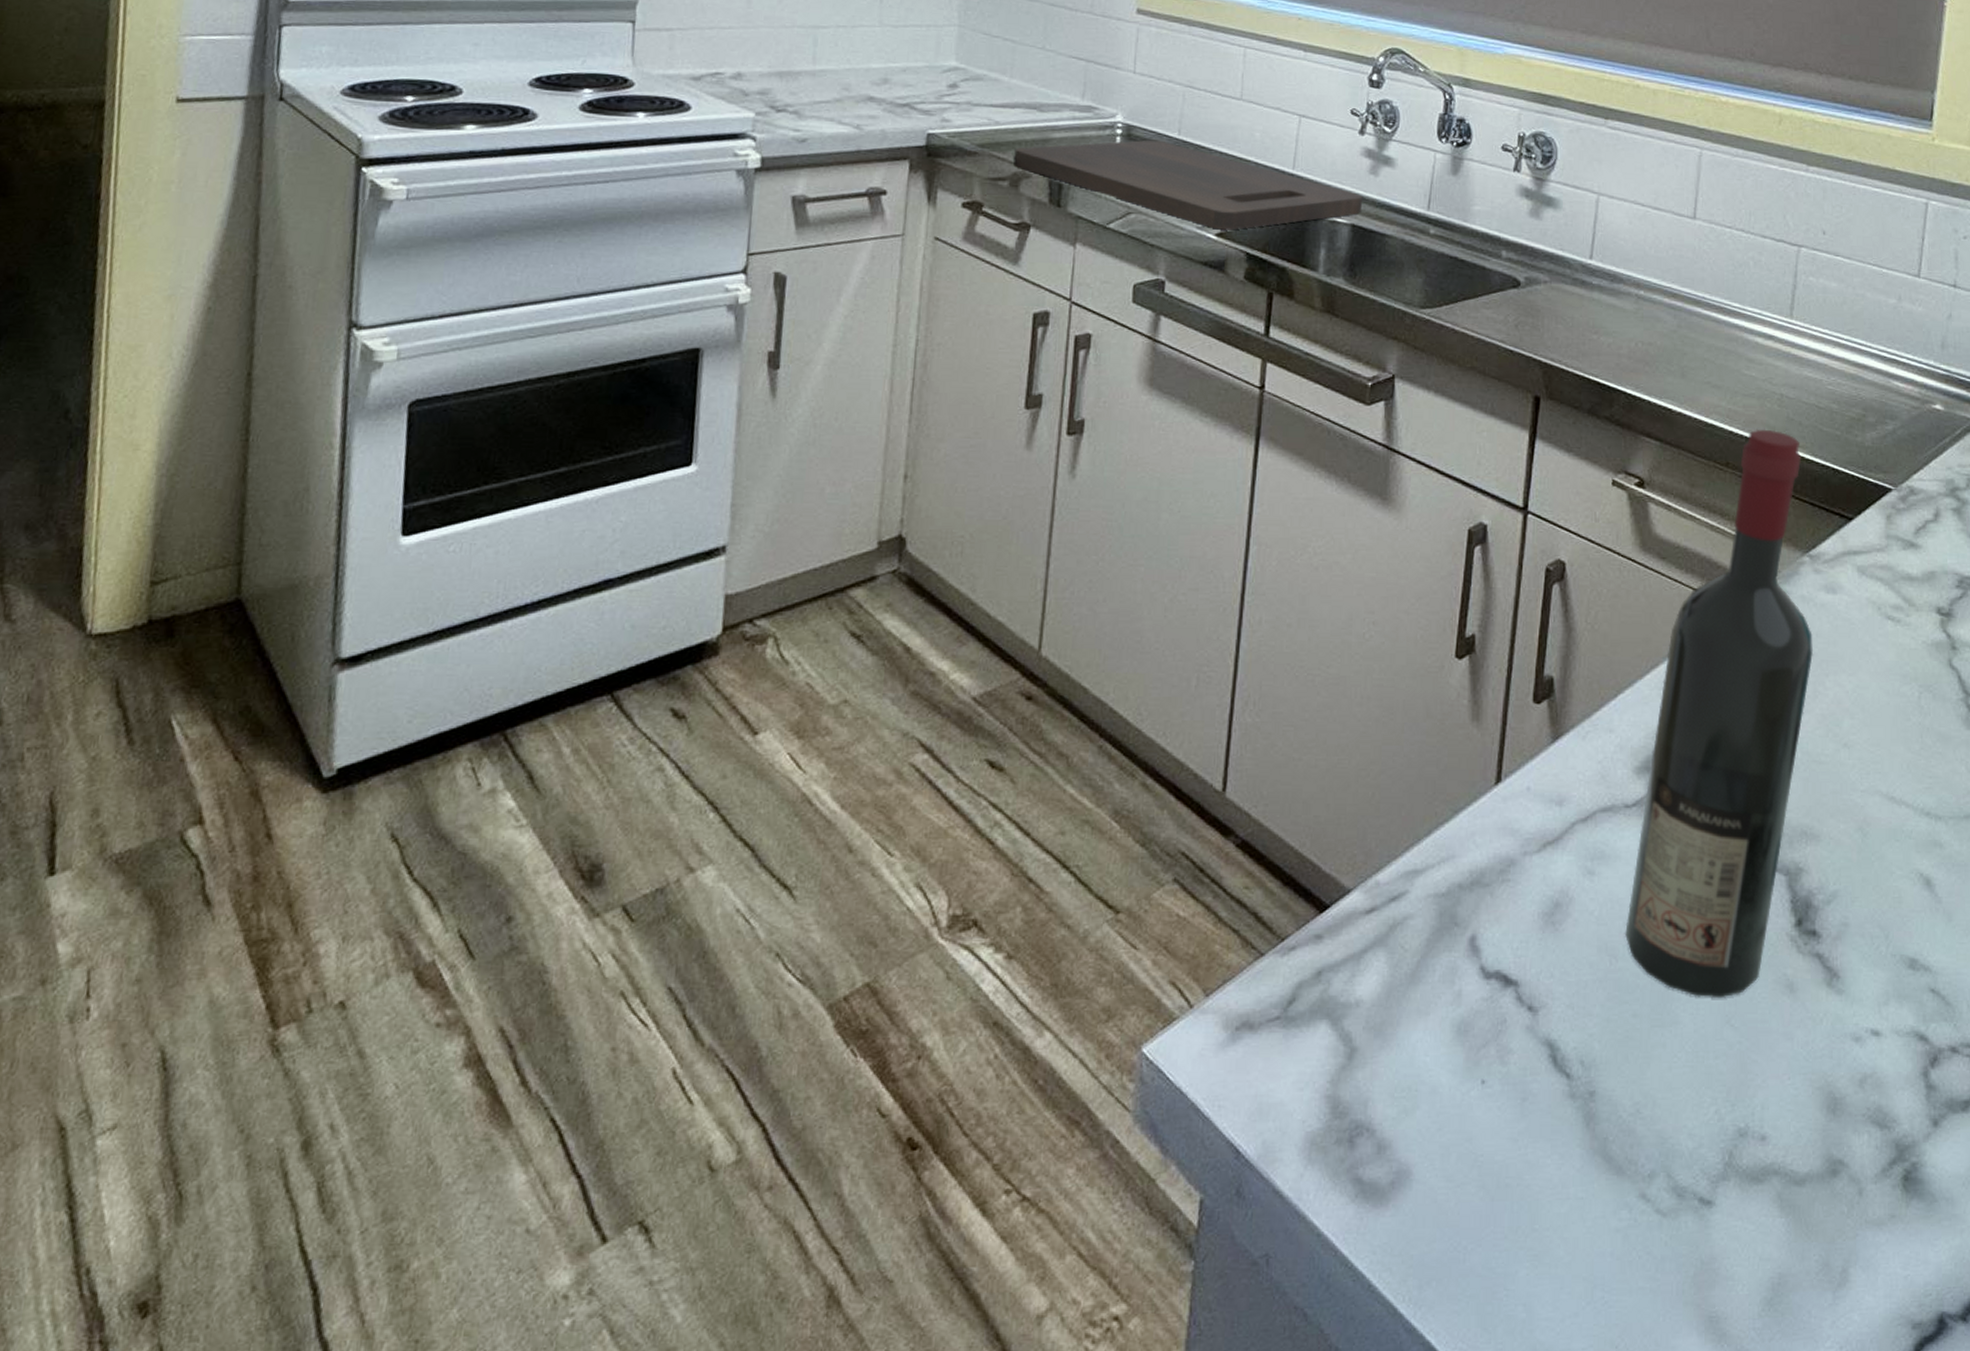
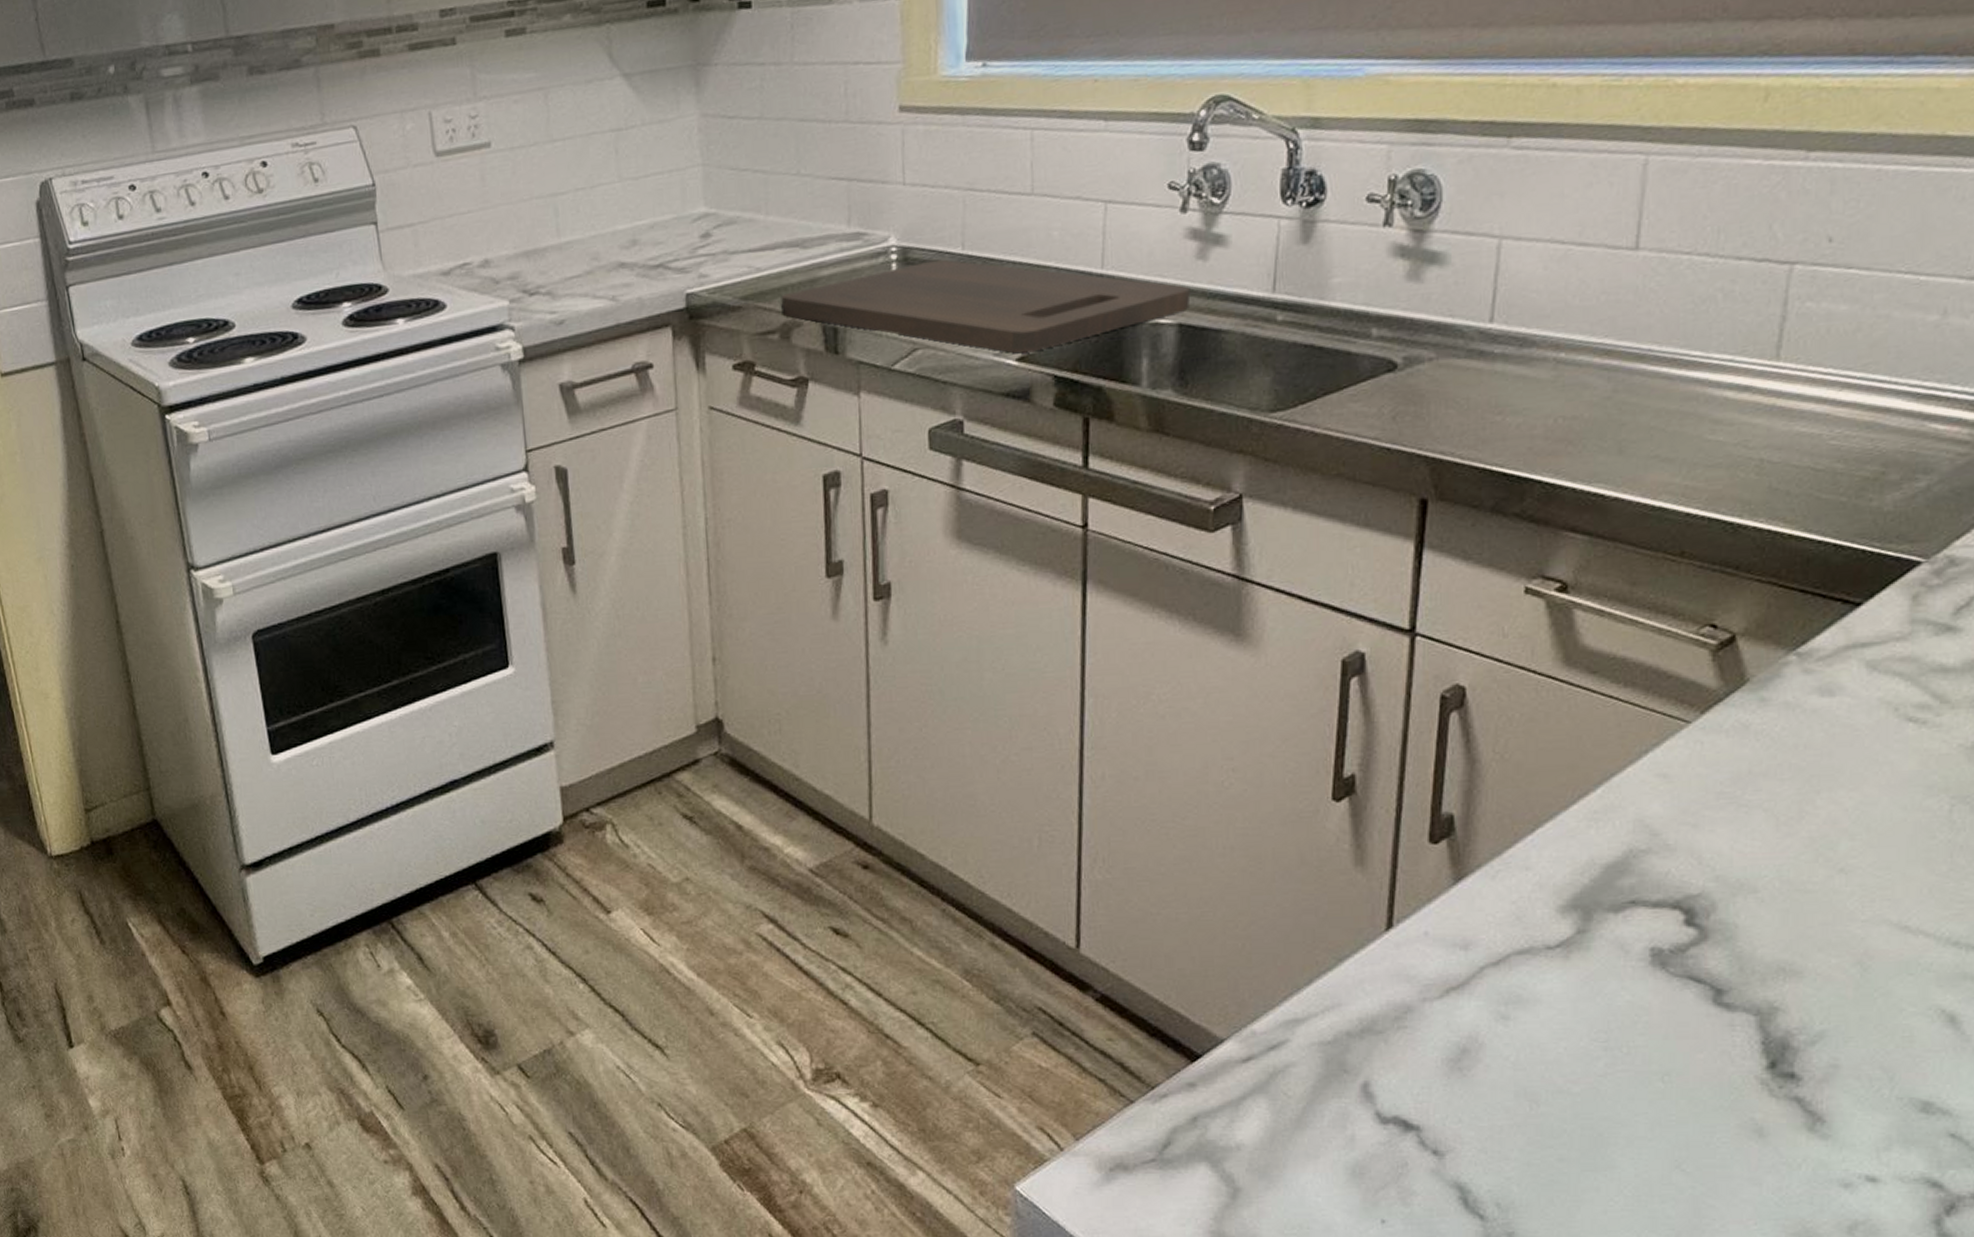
wine bottle: present [1624,429,1814,997] -> none [1547,505,1800,1142]

